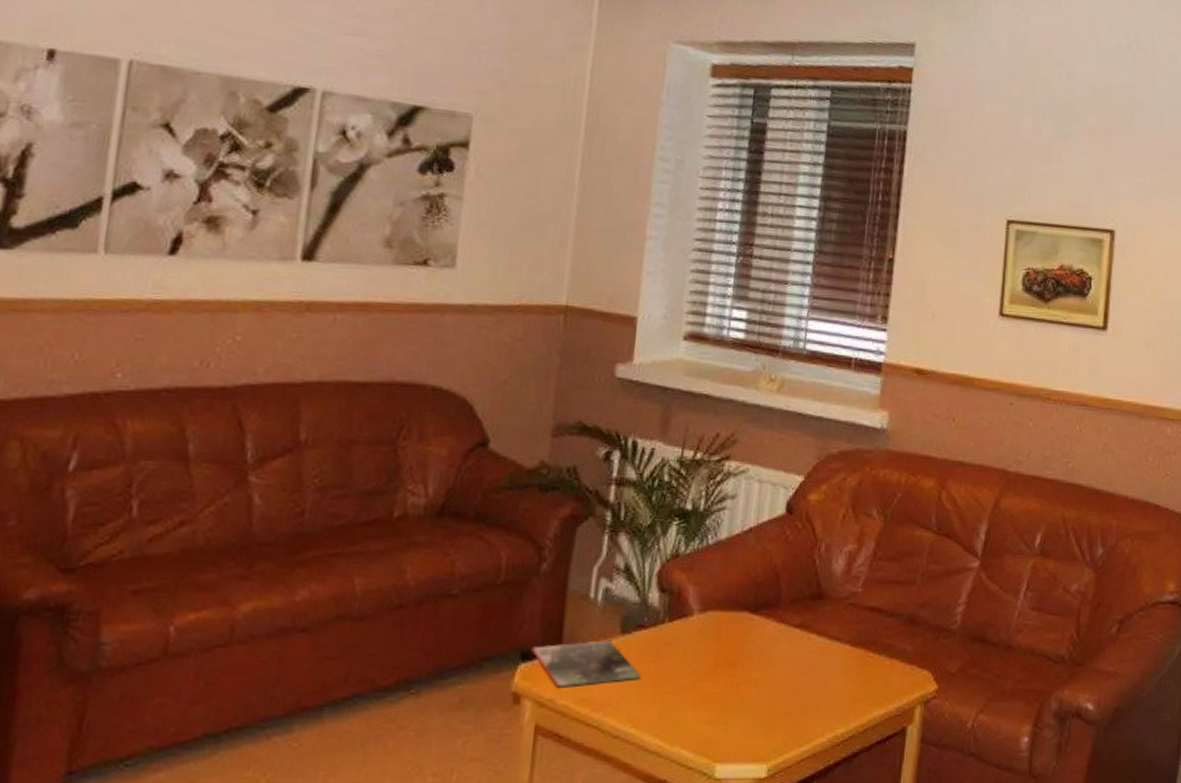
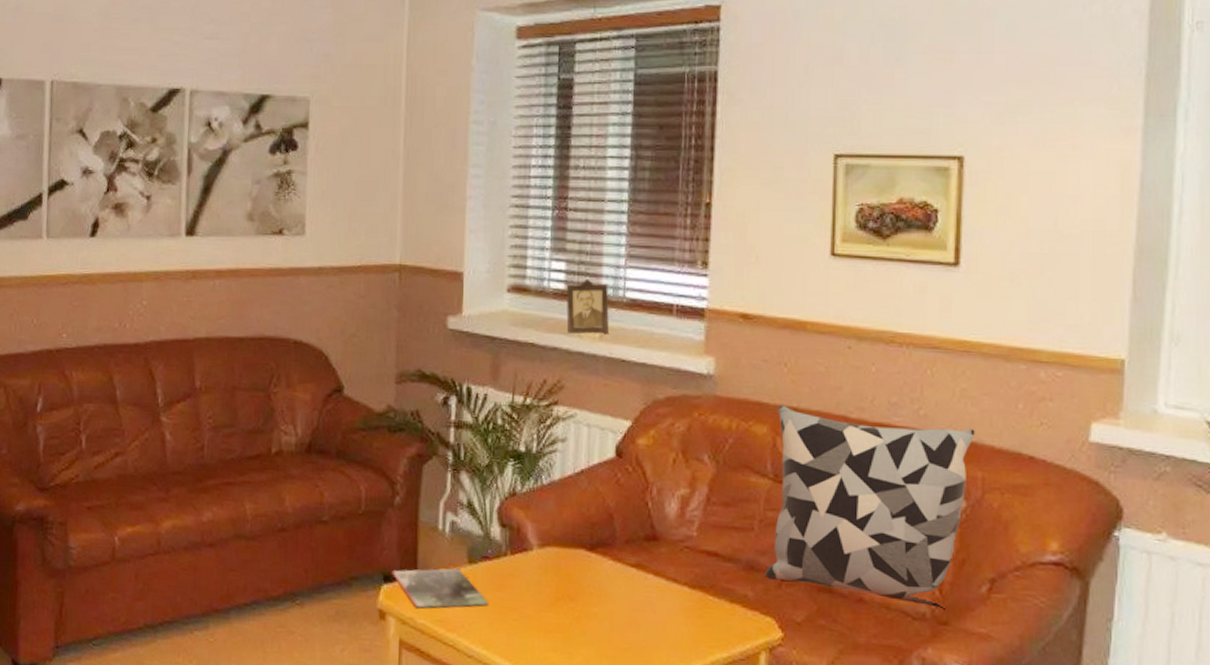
photo frame: none [744,329,789,387] -> present [566,278,609,335]
pillow: none [924,459,1113,651] -> present [765,405,975,610]

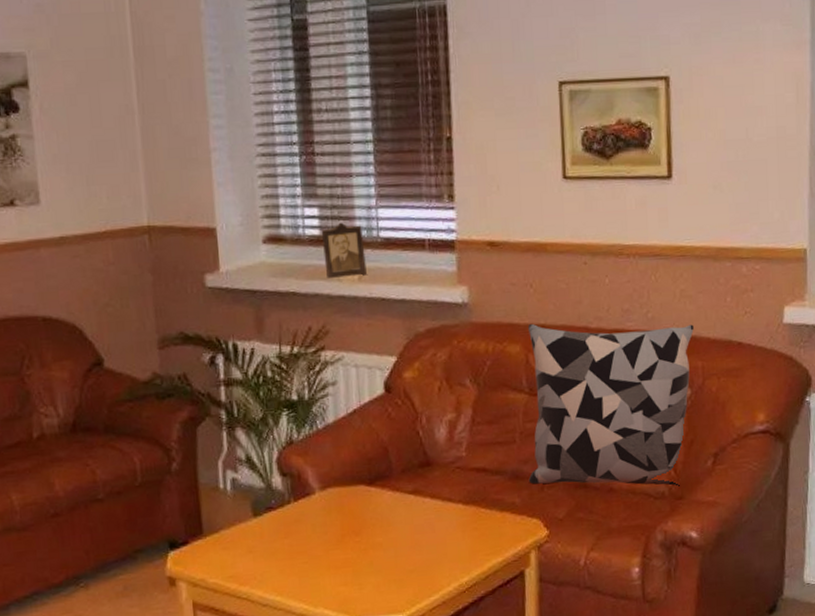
magazine: present [392,568,488,609] -> none [177,523,277,569]

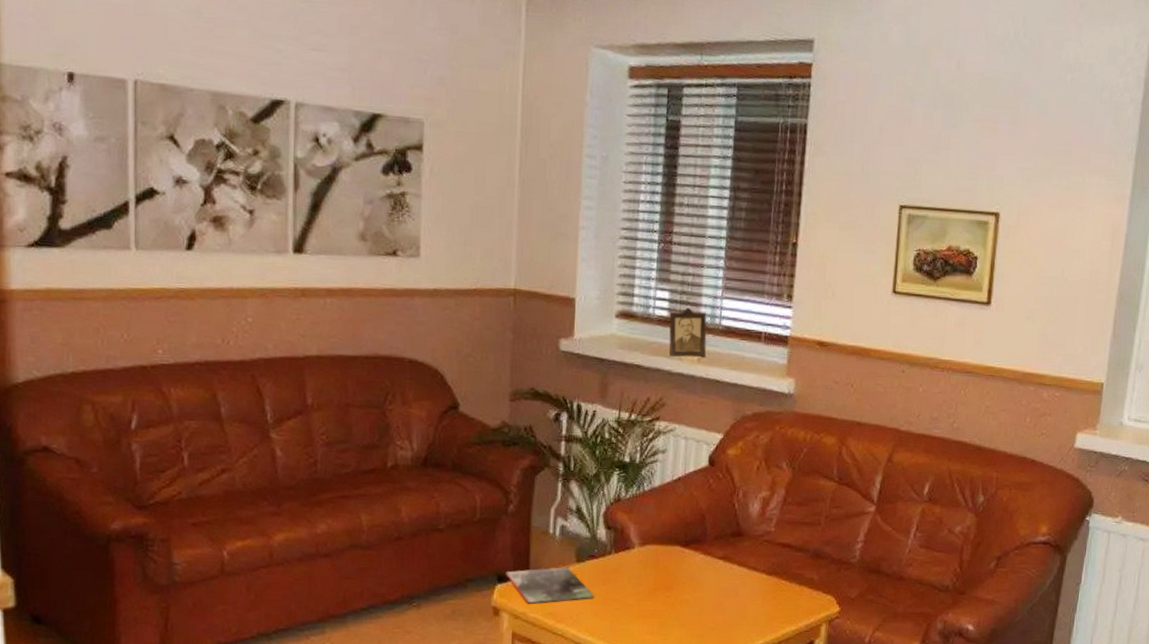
magazine: none [177,523,277,569] -> present [505,567,594,604]
pillow: present [528,323,694,486] -> none [828,419,994,582]

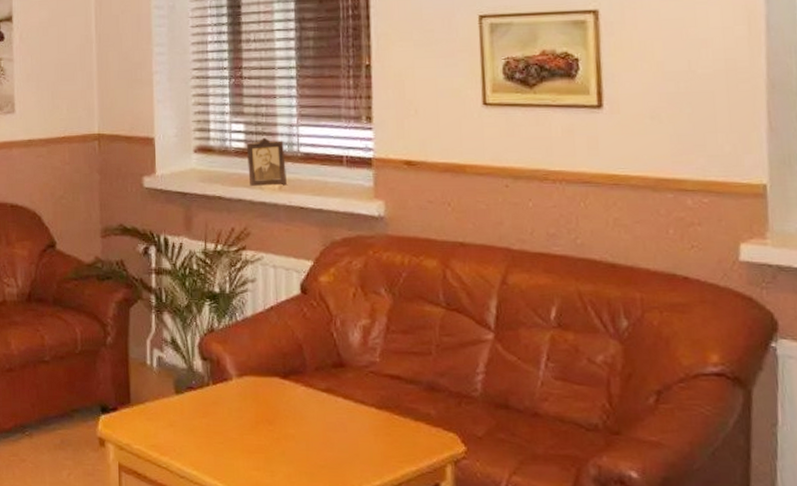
magazine: present [505,567,594,604] -> none [108,398,195,435]

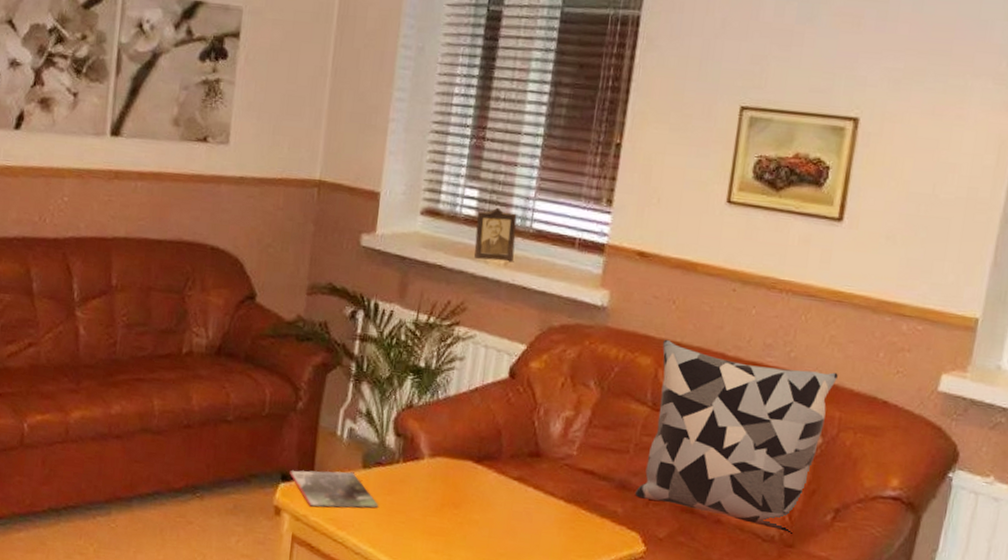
magazine: none [108,398,195,435] -> present [289,470,378,508]
pillow: none [445,240,630,421] -> present [635,339,838,534]

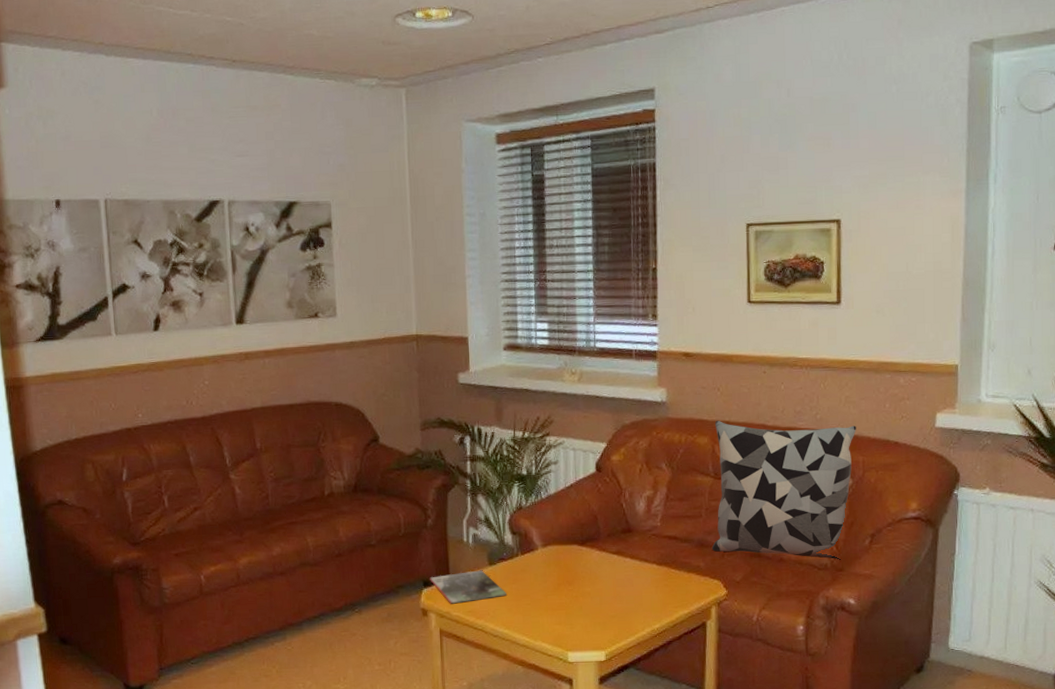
photo frame: present [474,207,517,262] -> none [549,335,585,380]

